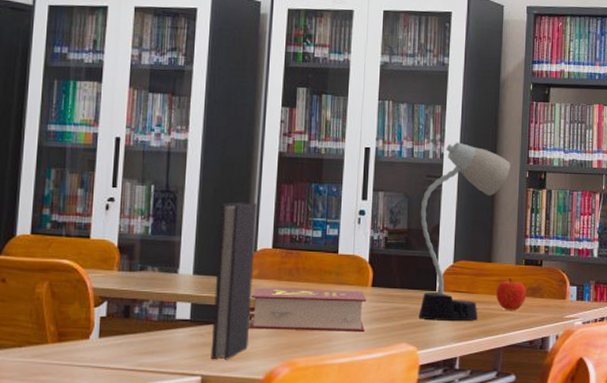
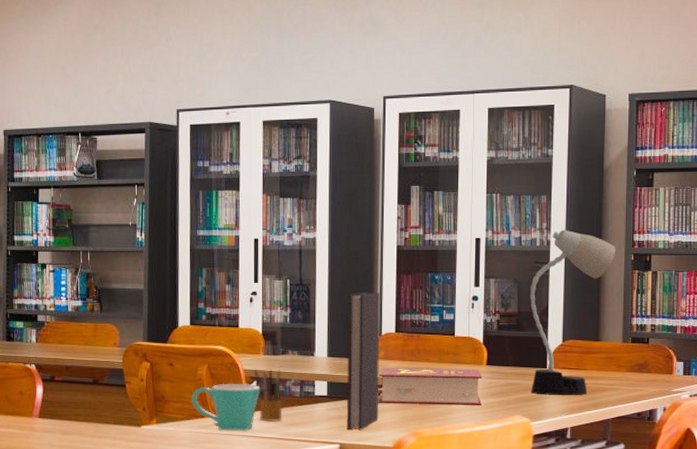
mug: none [26,303,111,362] -> present [192,383,260,432]
pencil box: none [104,287,142,350] -> present [253,369,285,422]
fruit: present [496,277,527,311] -> none [604,355,634,386]

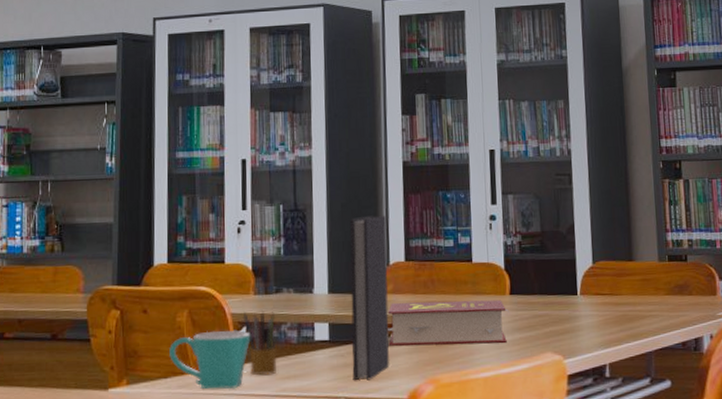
desk lamp: present [529,229,616,395] -> none [552,136,643,327]

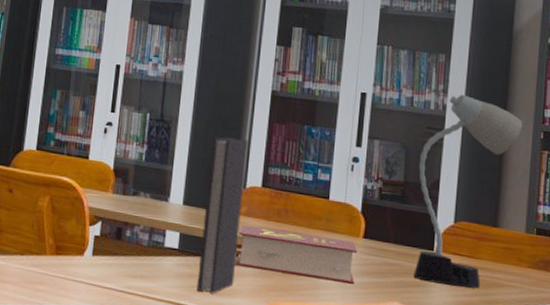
mug: present [169,329,251,389] -> none [28,219,105,278]
pencil box: present [242,311,280,376] -> none [99,207,134,272]
desk lamp: none [552,136,643,327] -> present [413,94,523,288]

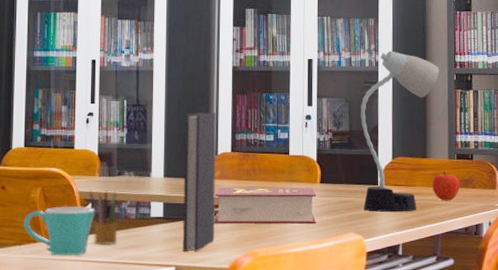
mug: none [28,219,105,278] -> present [24,205,95,256]
pencil box: none [99,207,134,272] -> present [88,190,121,246]
fruit: none [502,246,538,284] -> present [432,171,460,201]

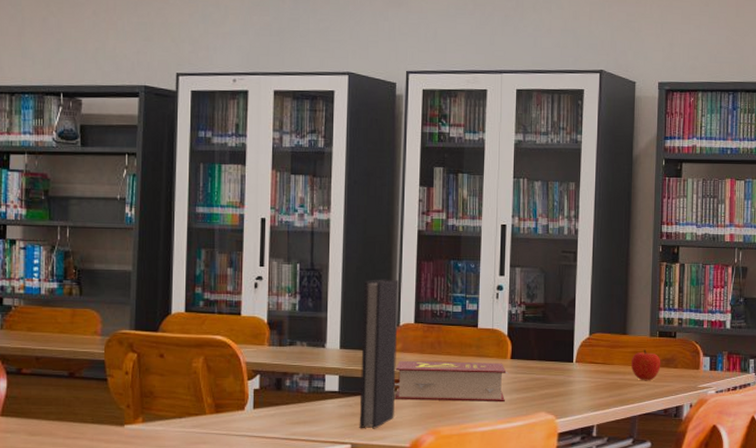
mug: present [24,205,95,256] -> none [185,377,264,431]
pencil box: present [88,190,121,246] -> none [256,361,292,420]
desk lamp: present [360,51,440,212] -> none [556,218,644,391]

